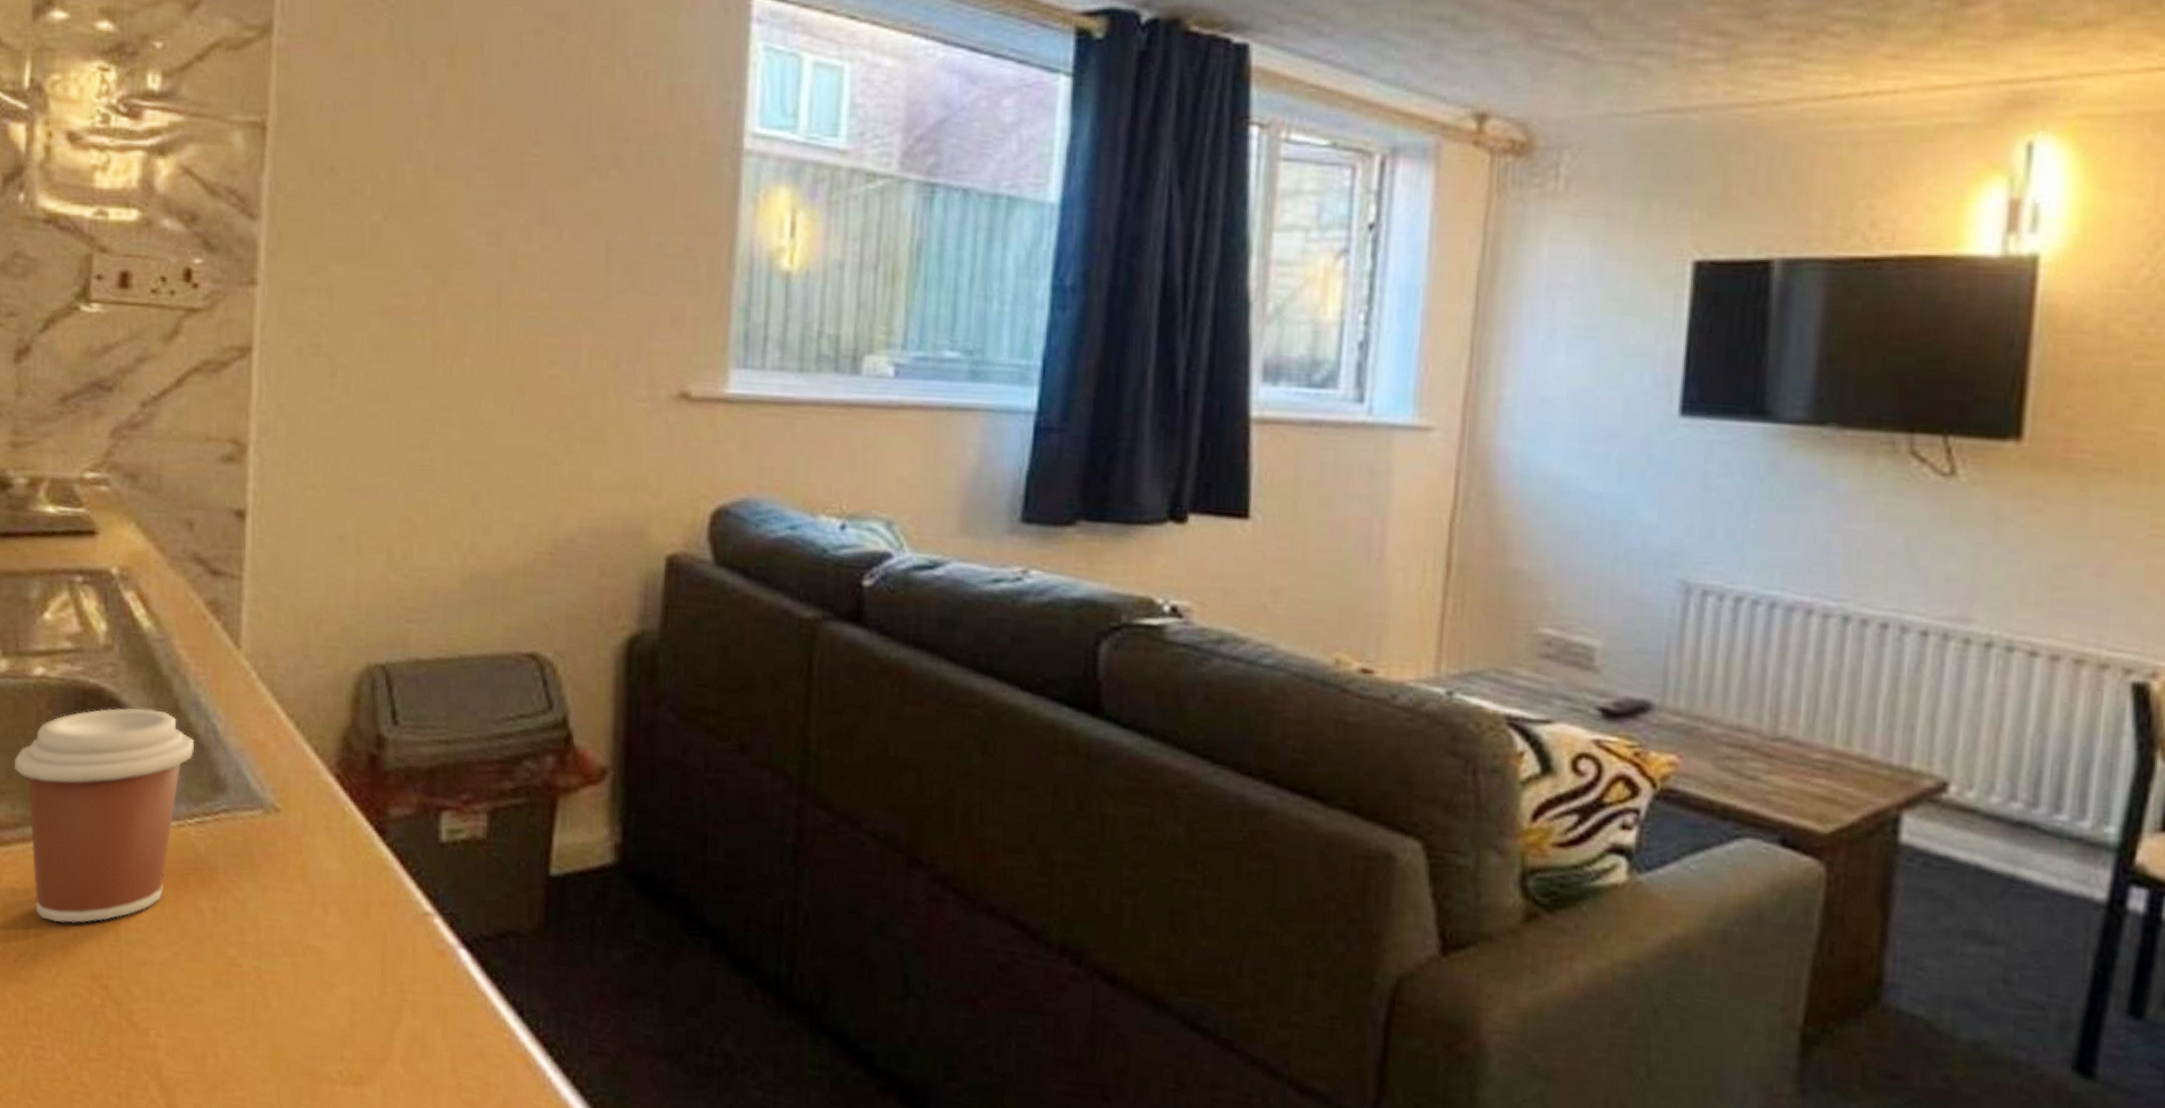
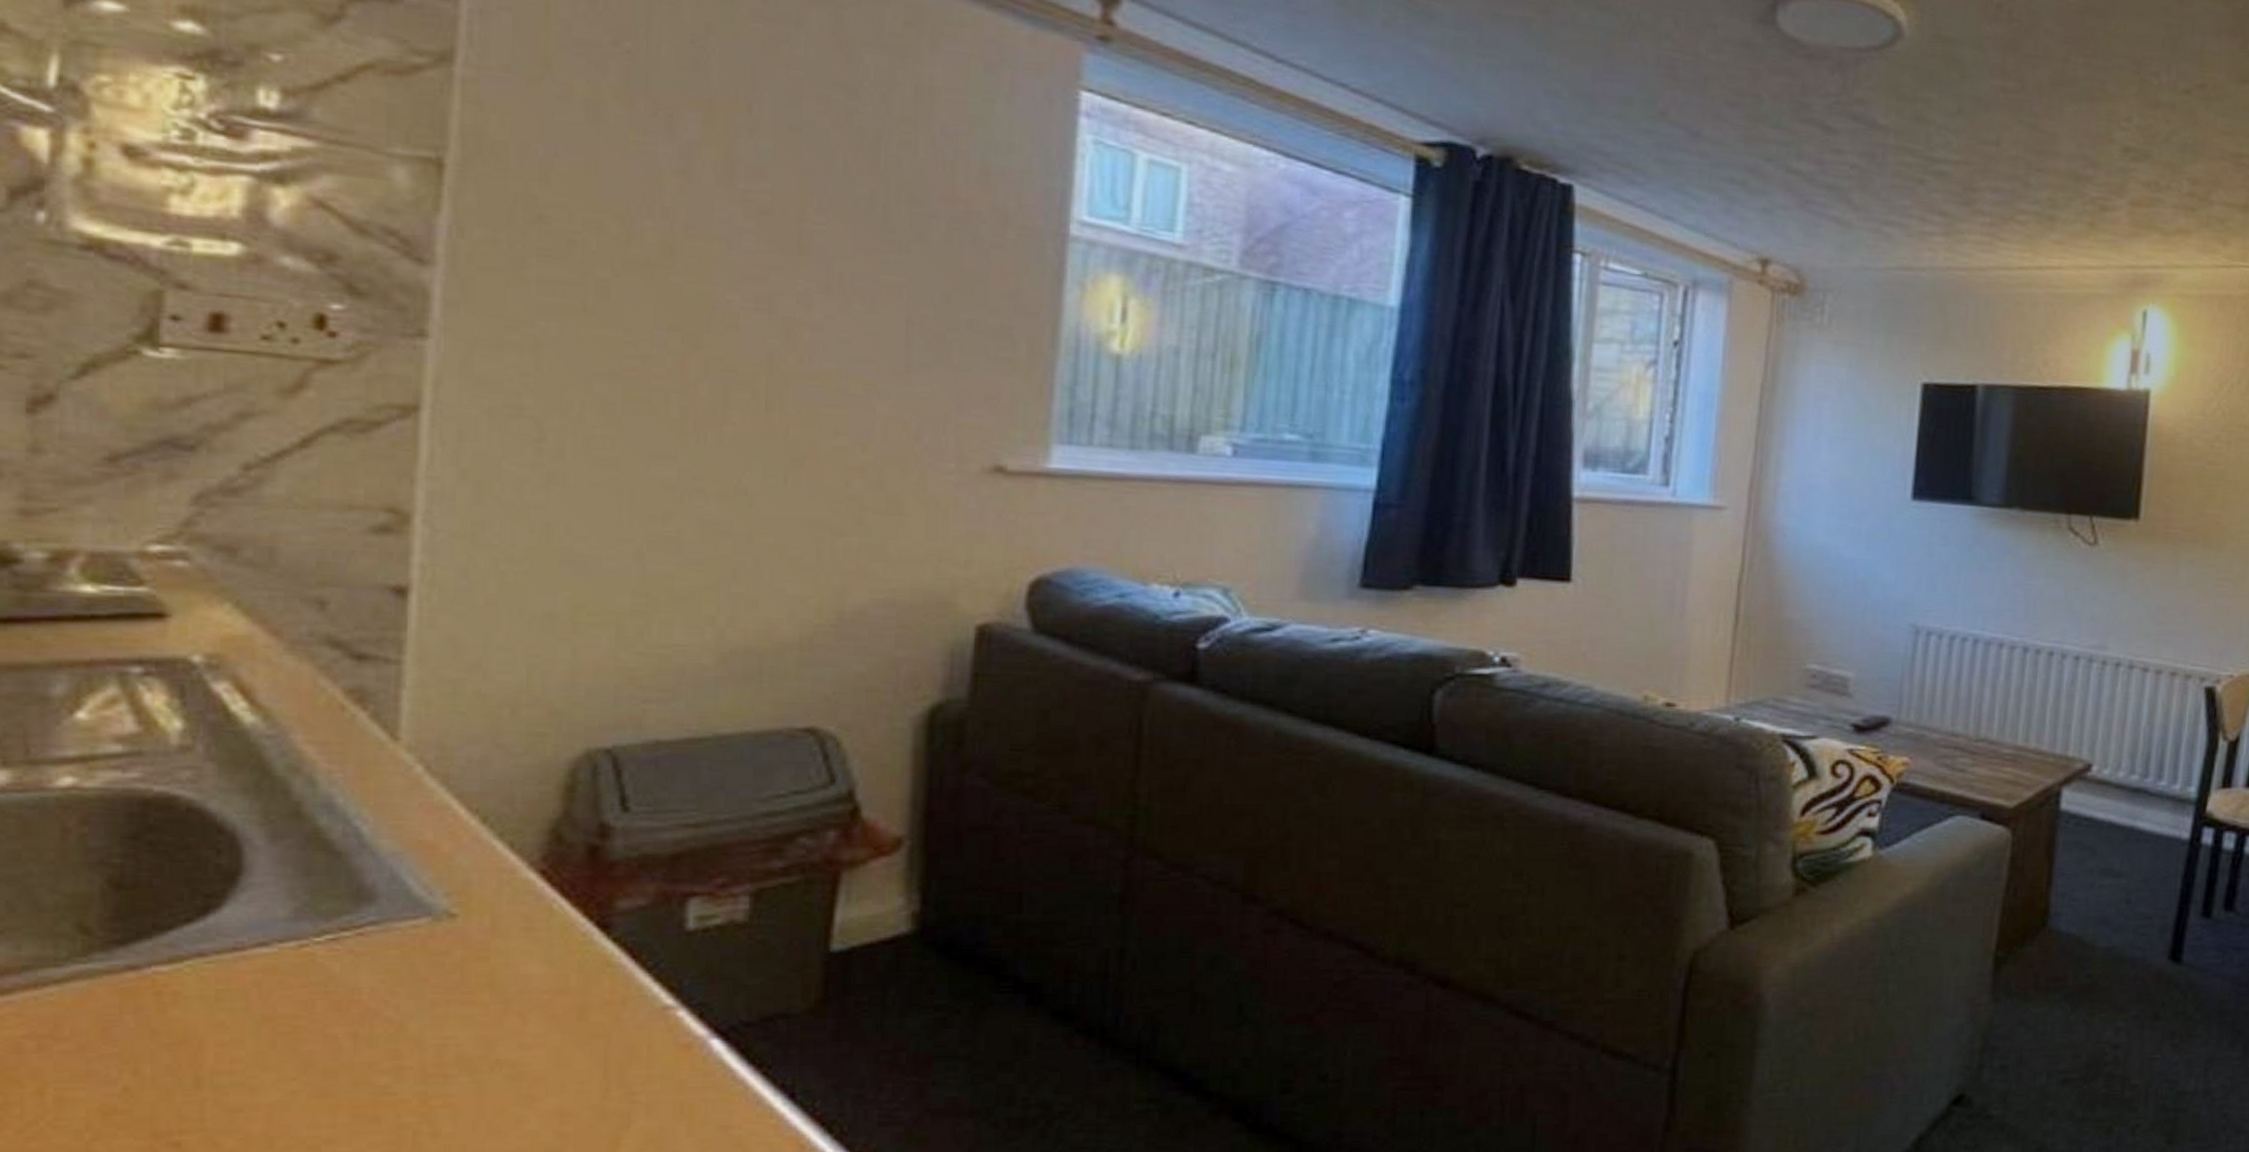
coffee cup: present [14,708,194,924] -> none [20,816,324,1078]

